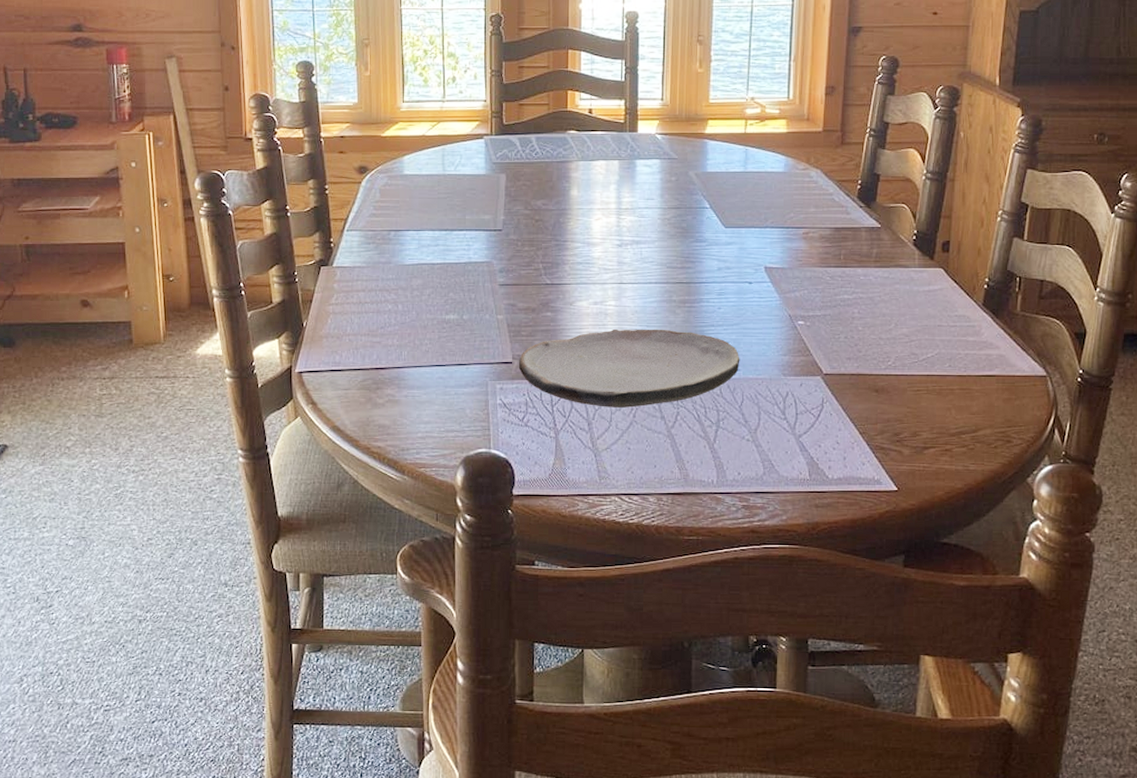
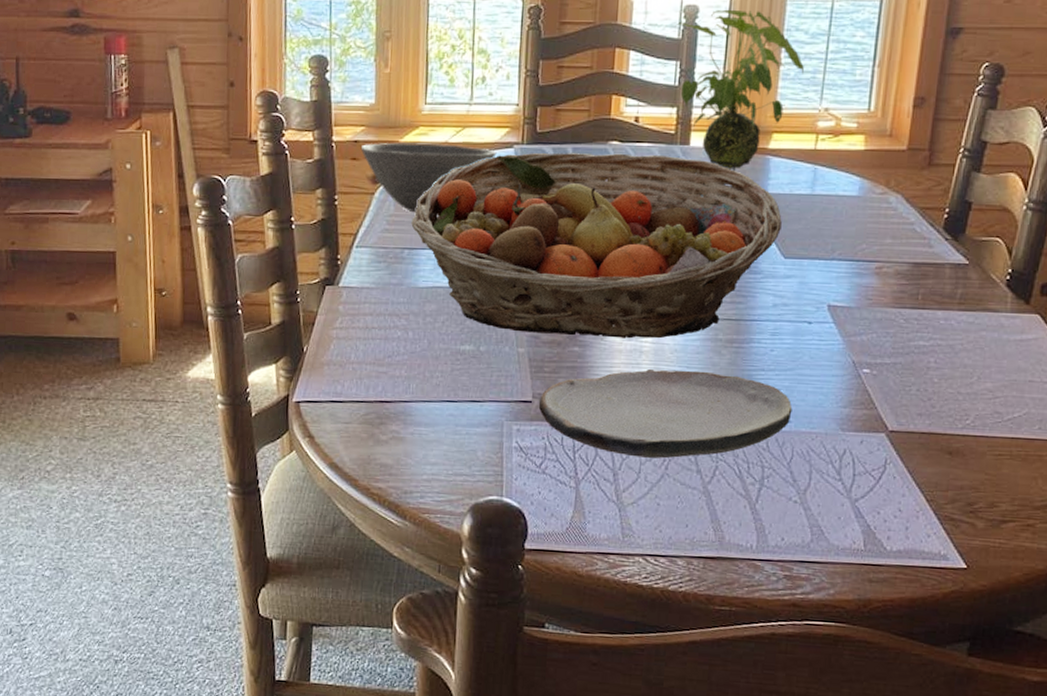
bowl: none [346,136,469,199] -> present [360,142,497,213]
fruit basket: none [396,141,721,303] -> present [411,152,782,339]
plant: none [619,14,731,154] -> present [675,9,804,172]

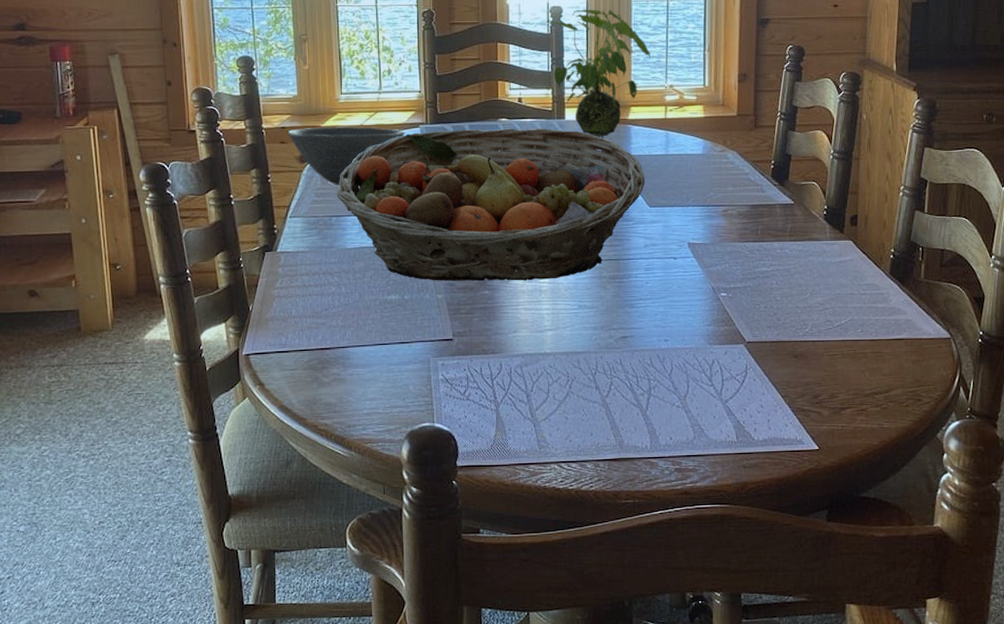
plate: present [538,370,793,459] -> none [458,304,668,380]

